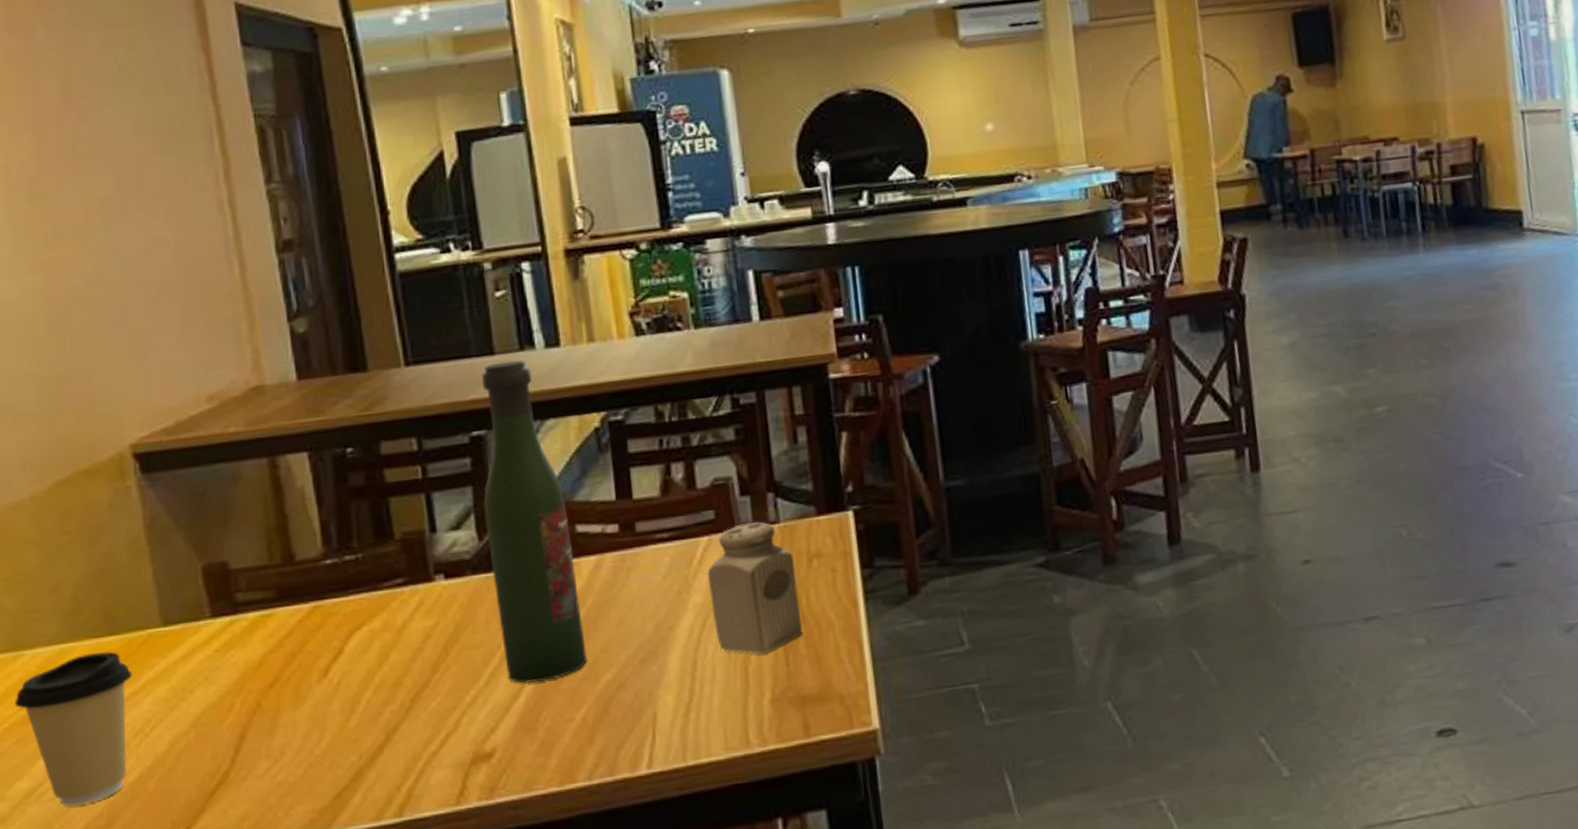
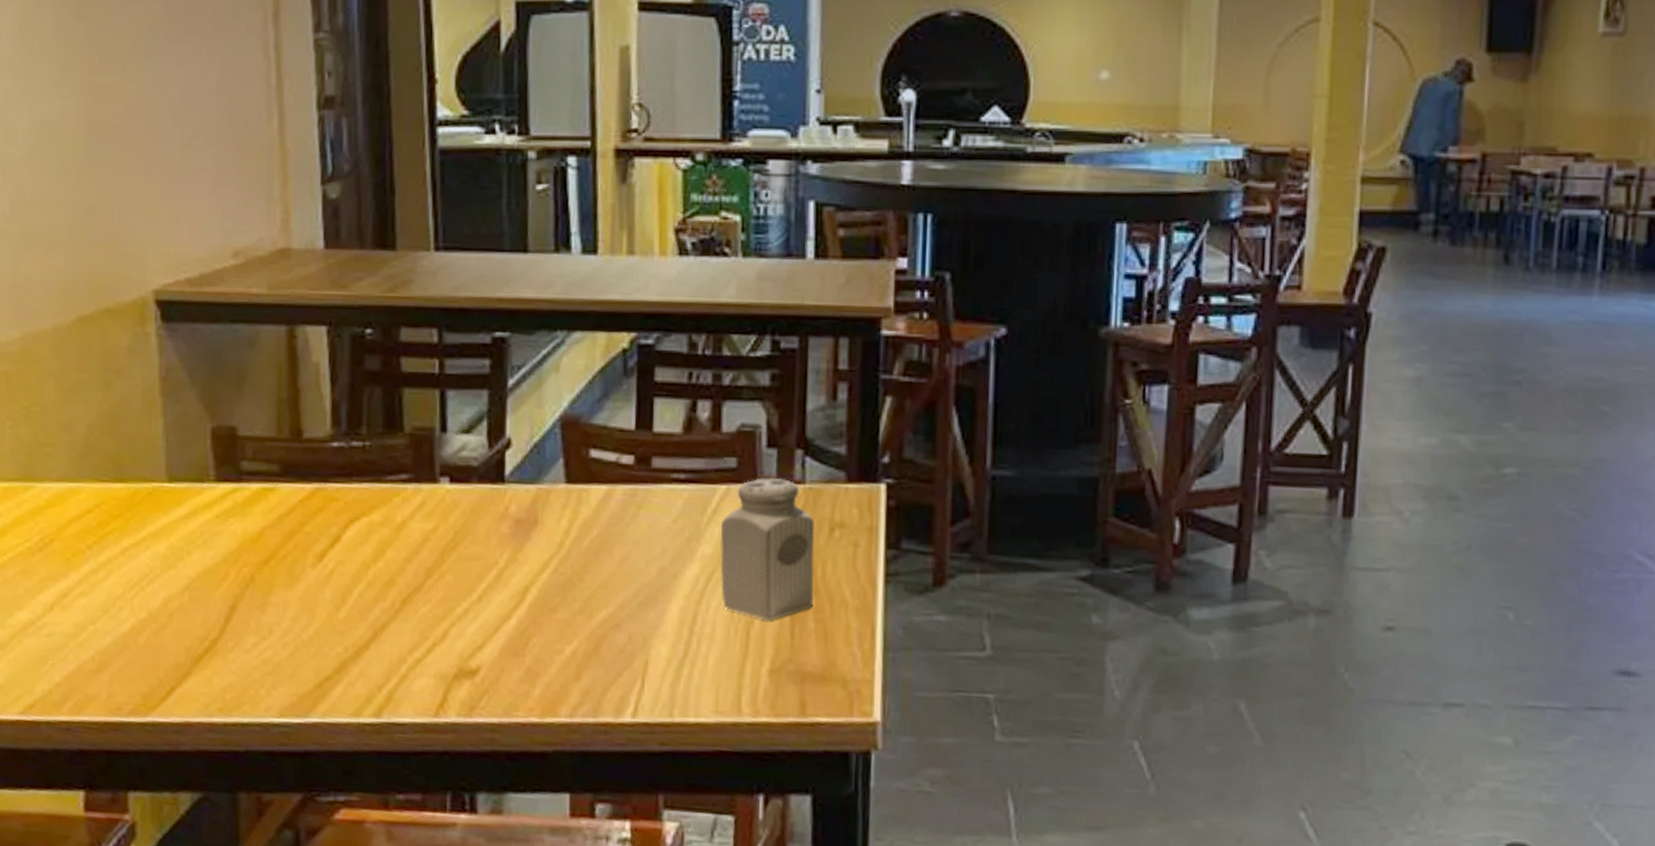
coffee cup: present [15,651,133,808] -> none [22,497,135,646]
beer bottle: present [481,359,587,684] -> none [497,262,585,608]

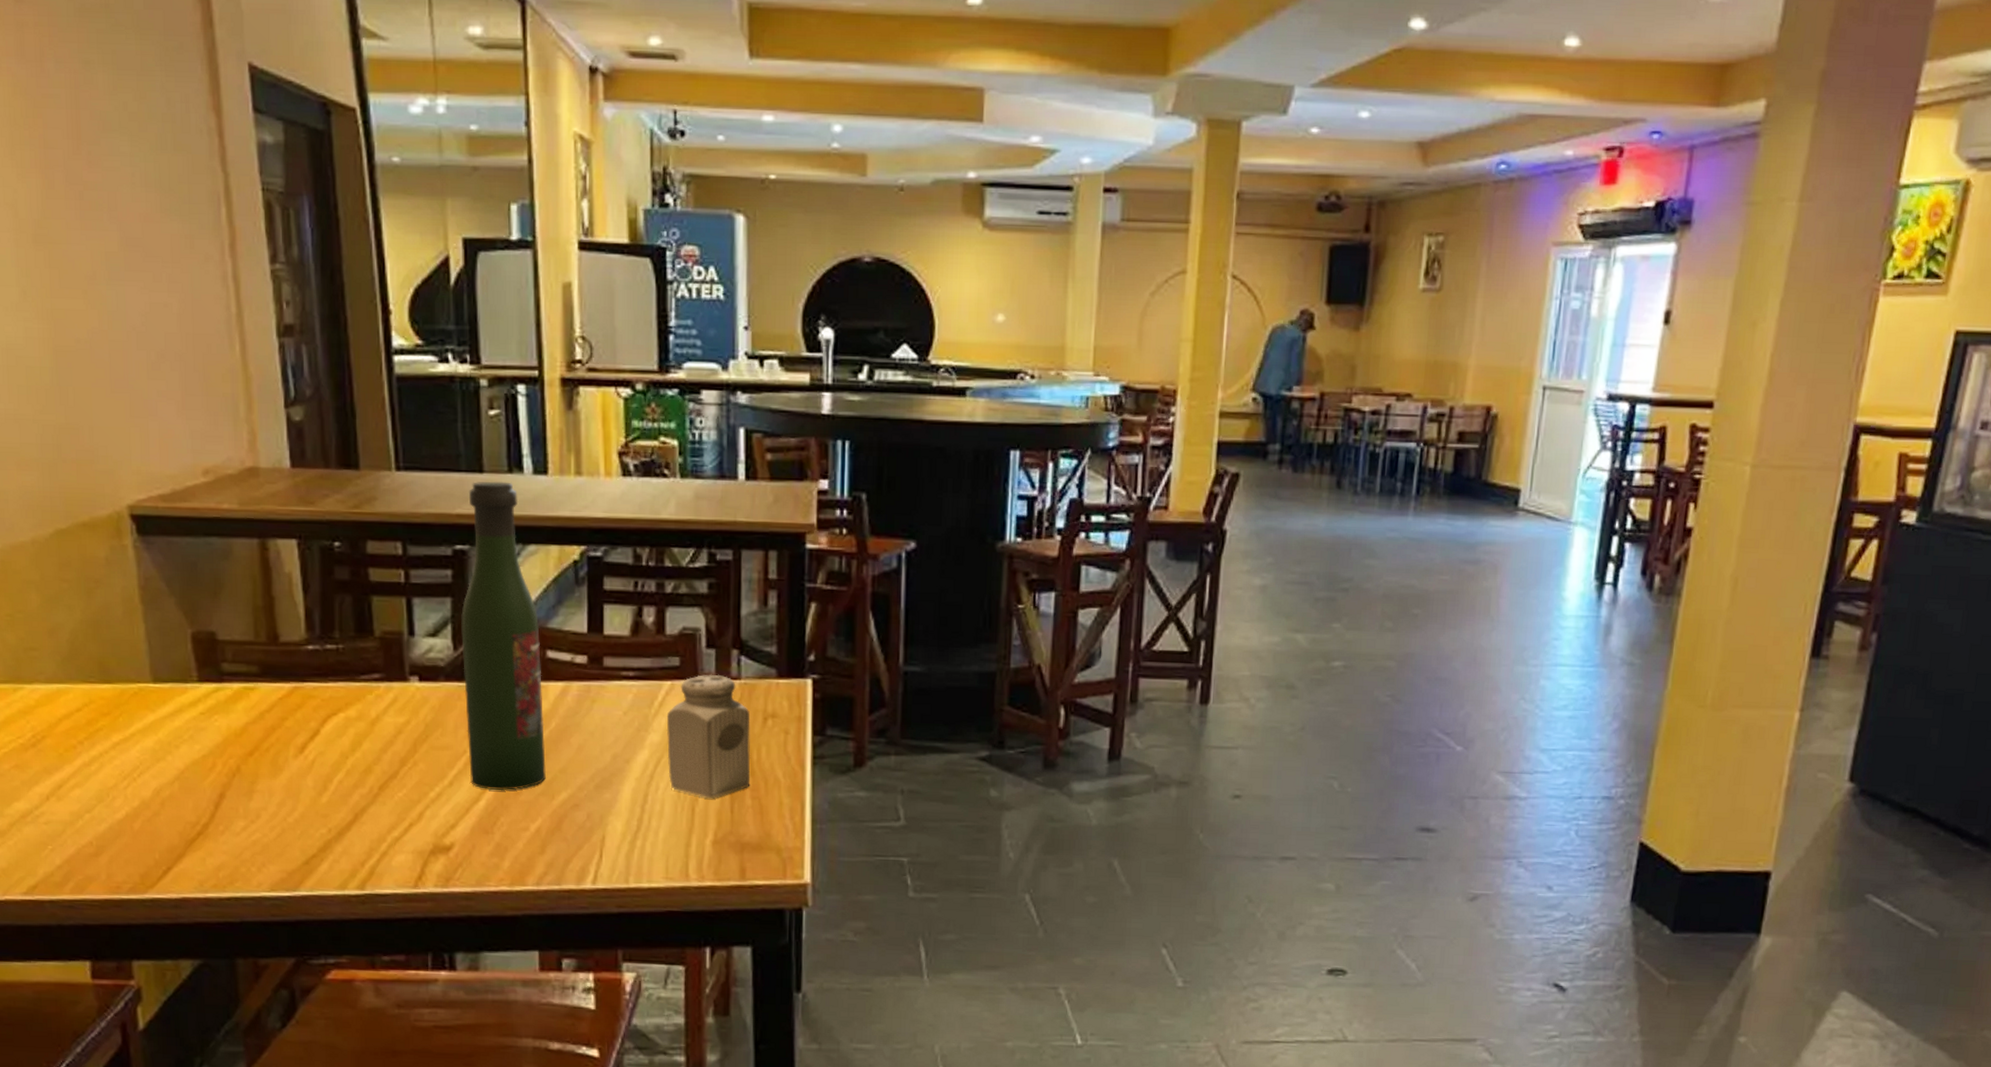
beer bottle: none [497,262,585,608] -> present [461,481,546,791]

